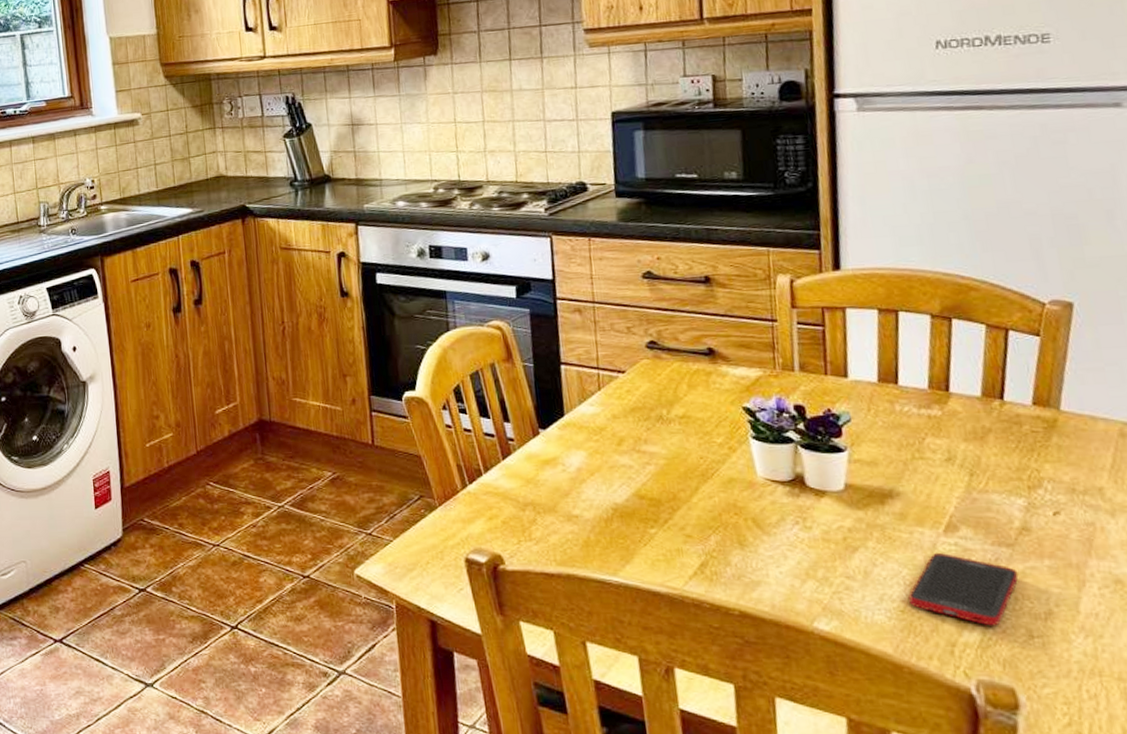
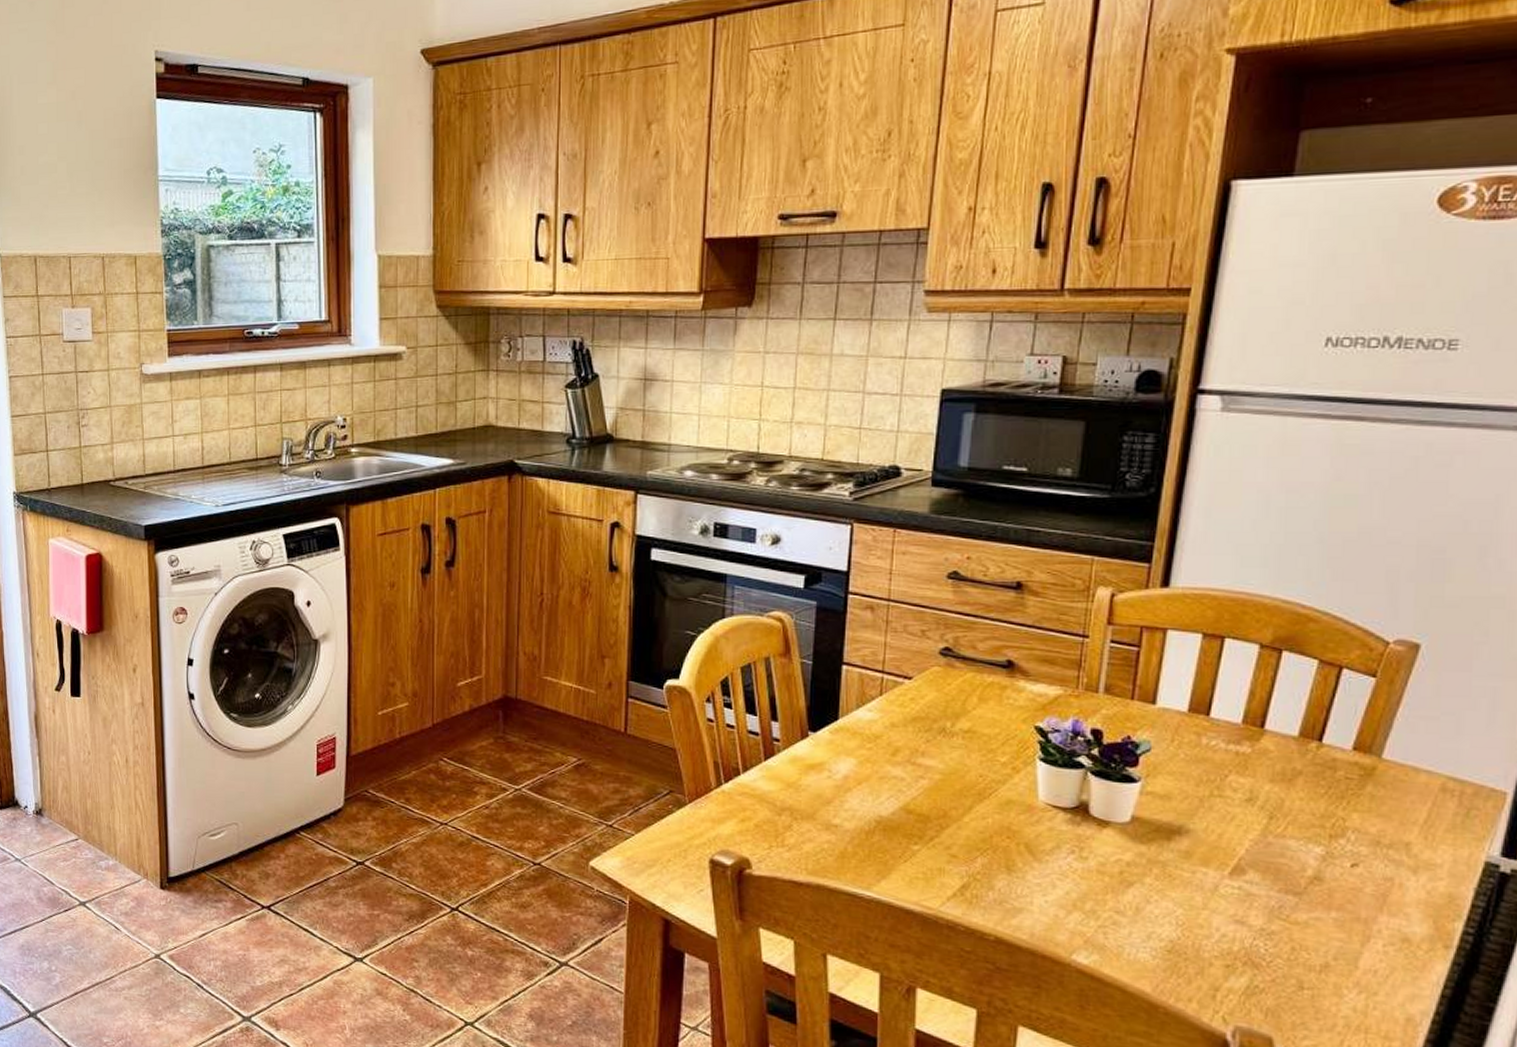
cell phone: present [908,552,1019,626] -> none [1178,894,1300,974]

